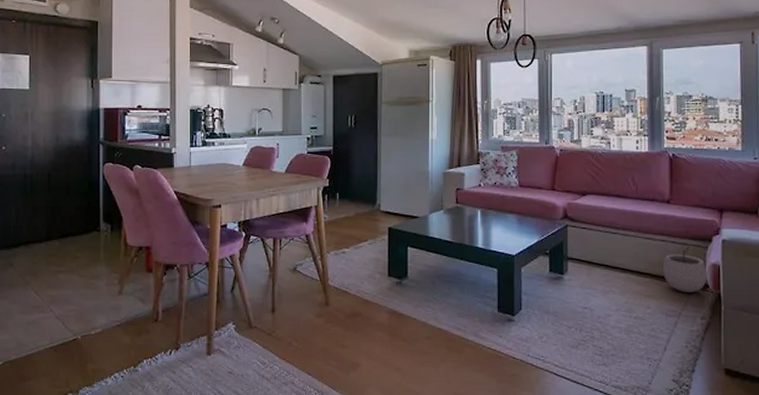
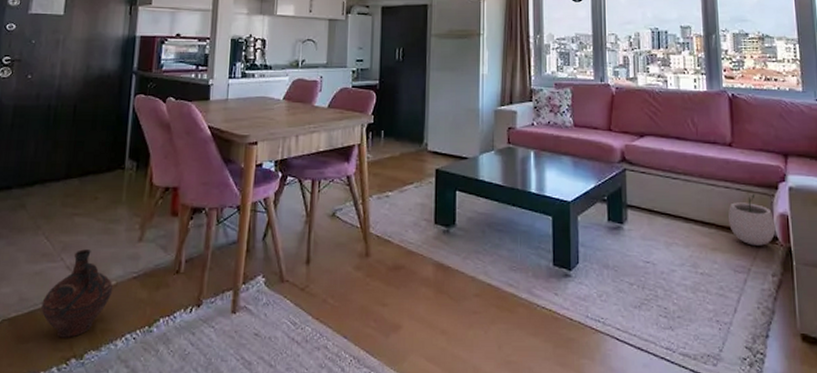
ceramic jug: none [37,302,100,377] -> present [41,249,113,338]

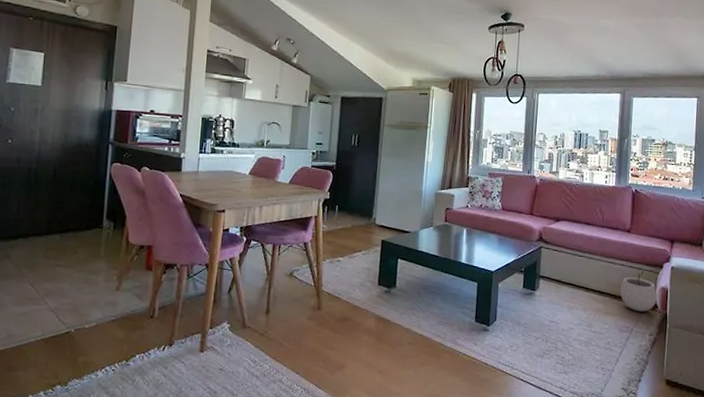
ceramic jug: present [41,249,113,338] -> none [28,295,94,369]

